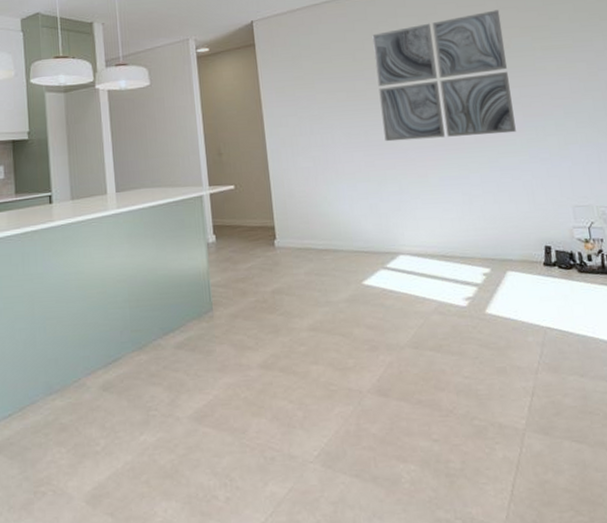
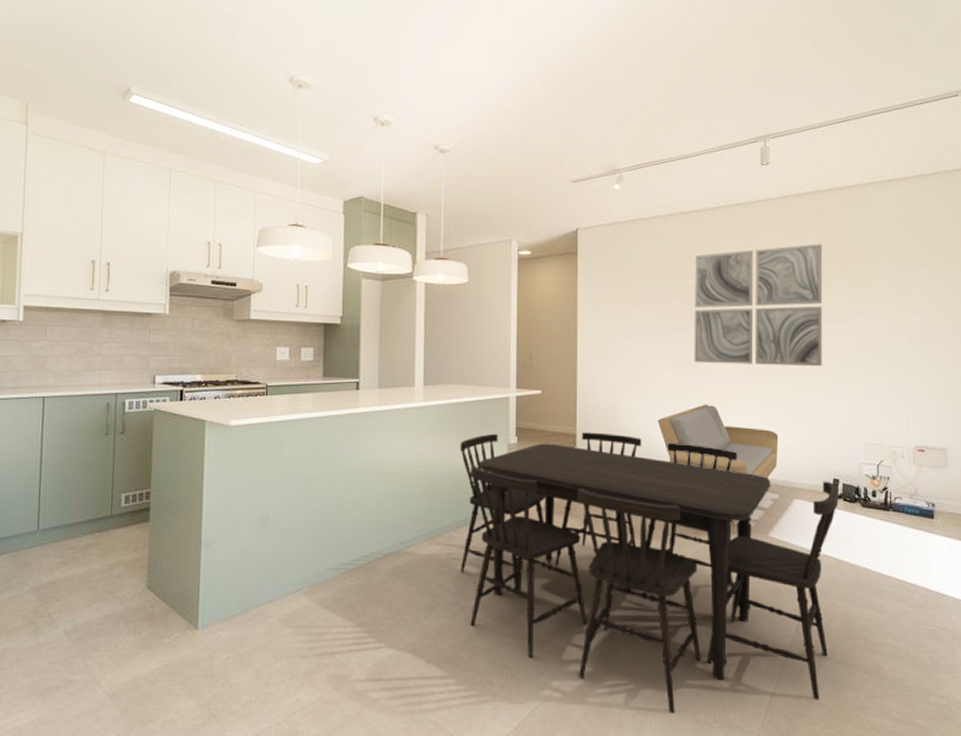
dining table: none [158,222,567,514] -> present [460,432,839,713]
sofa: none [355,182,485,315] -> present [657,404,779,535]

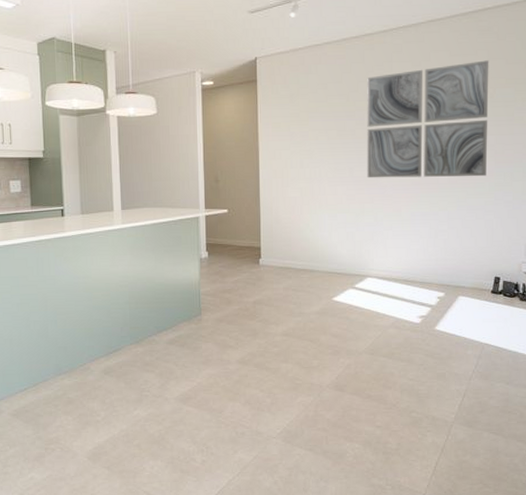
dining table: present [460,432,839,713] -> none [157,245,499,479]
sofa: present [657,404,779,535] -> none [334,215,445,329]

